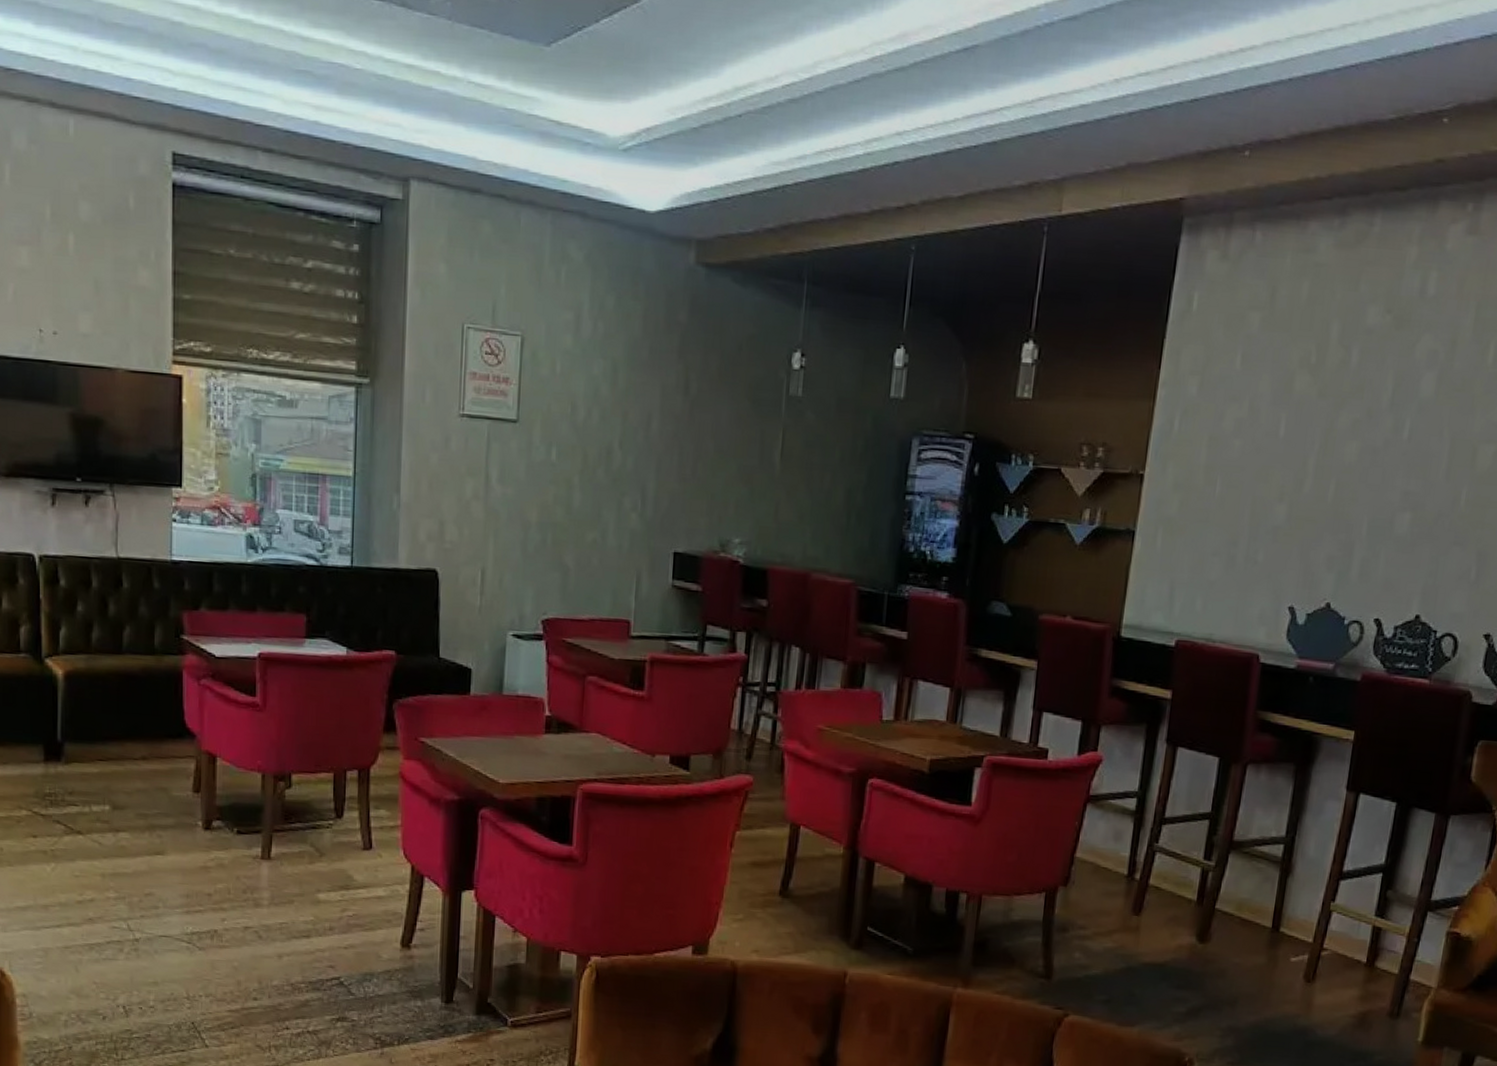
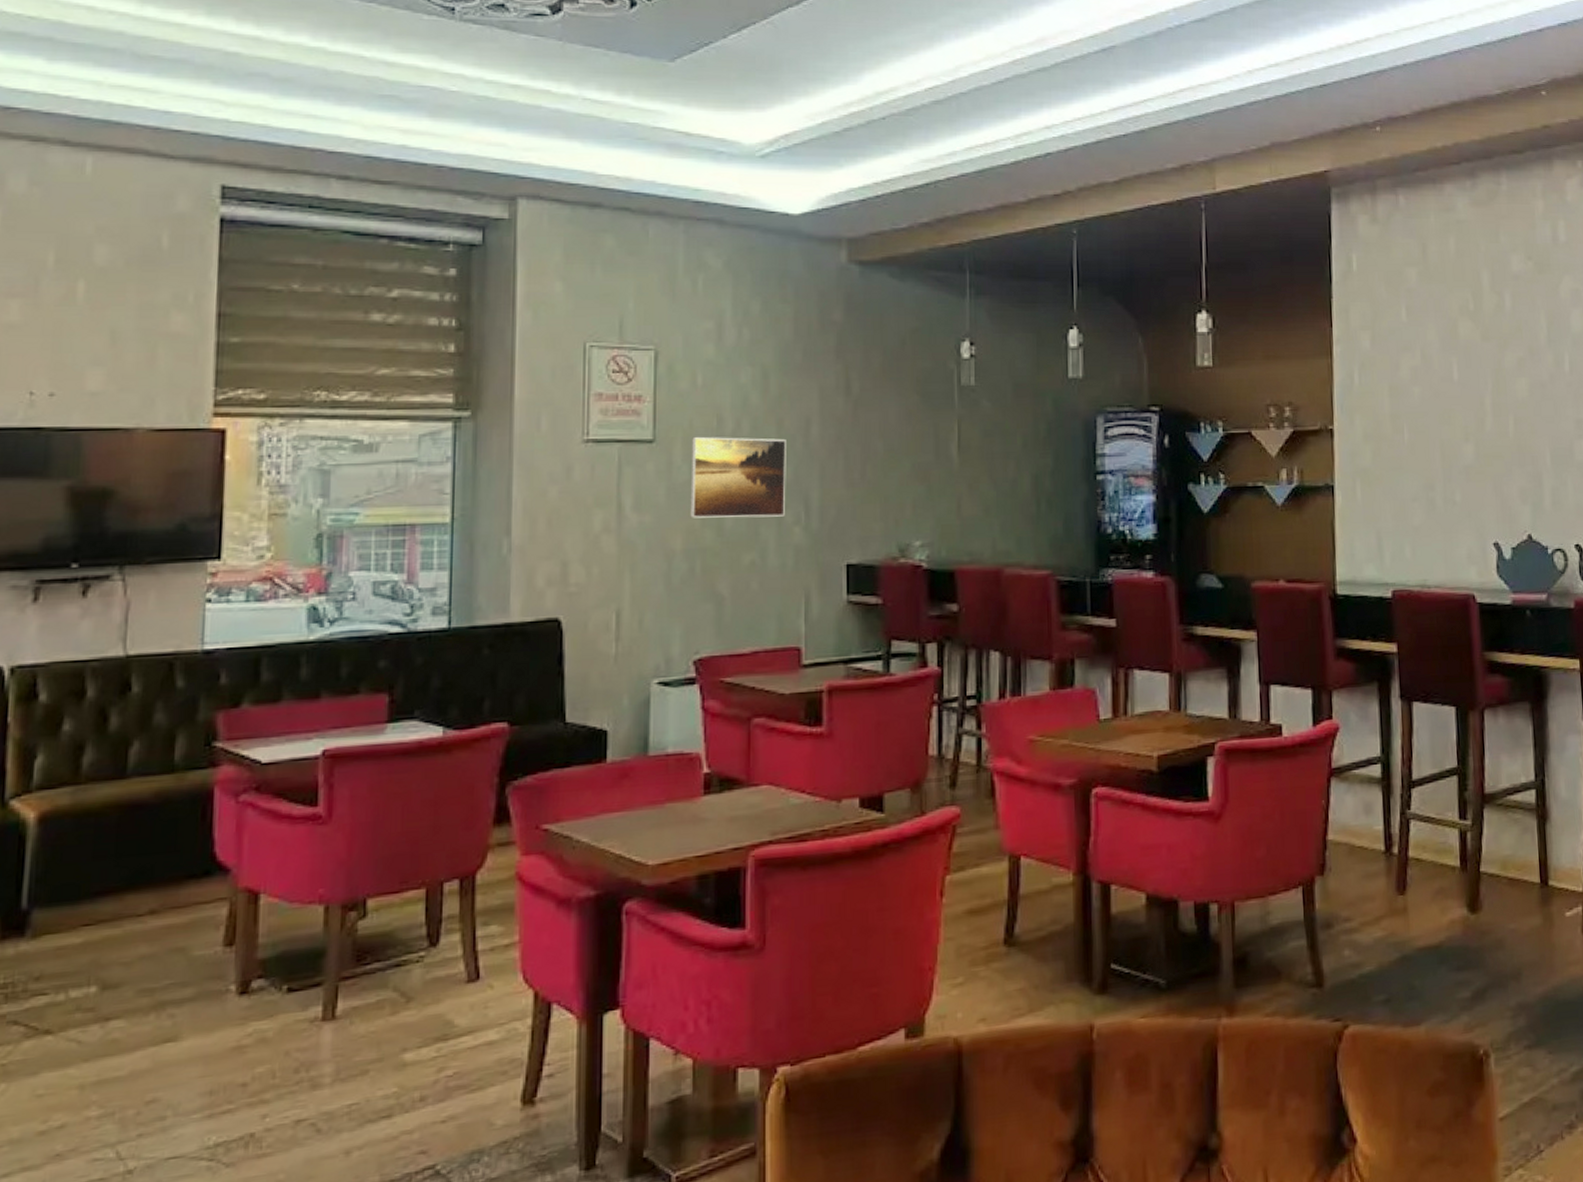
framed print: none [545,420,629,502] -> present [690,436,786,518]

